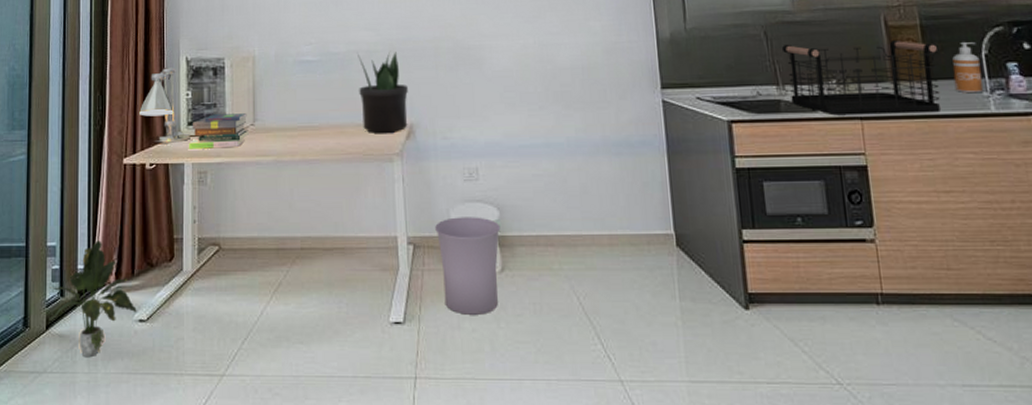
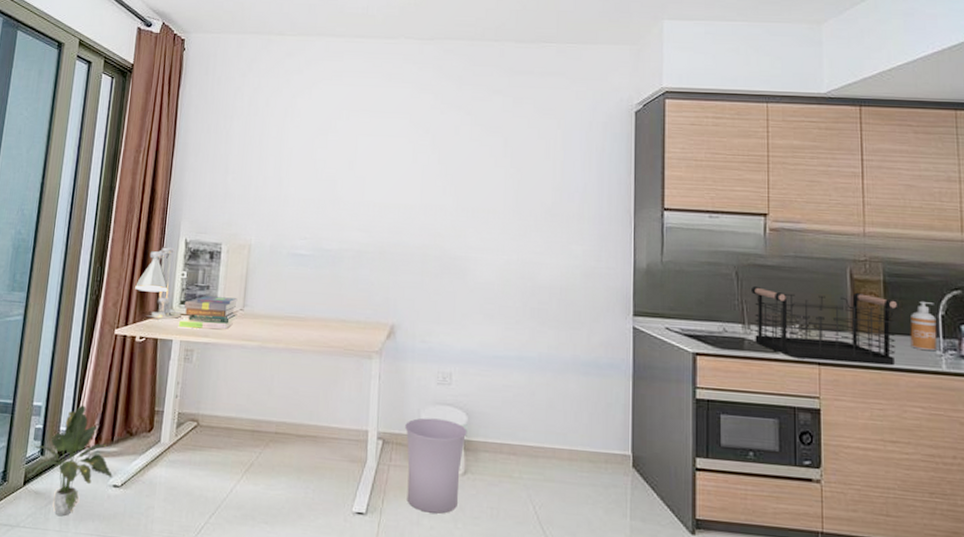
planter: present [358,52,408,133] -> none [346,252,393,331]

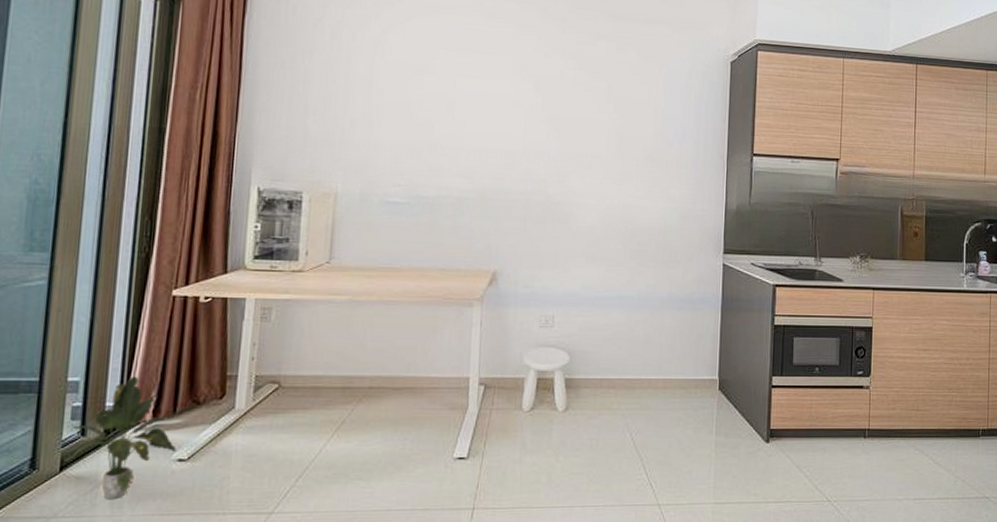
desk lamp: present [135,247,182,320] -> none [196,196,256,277]
books: present [178,296,238,330] -> none [252,249,323,285]
waste bin: present [405,417,467,514] -> none [507,360,569,450]
dish rack: present [752,287,898,366] -> none [823,224,935,287]
soap dispenser: present [909,300,938,352] -> none [942,232,962,274]

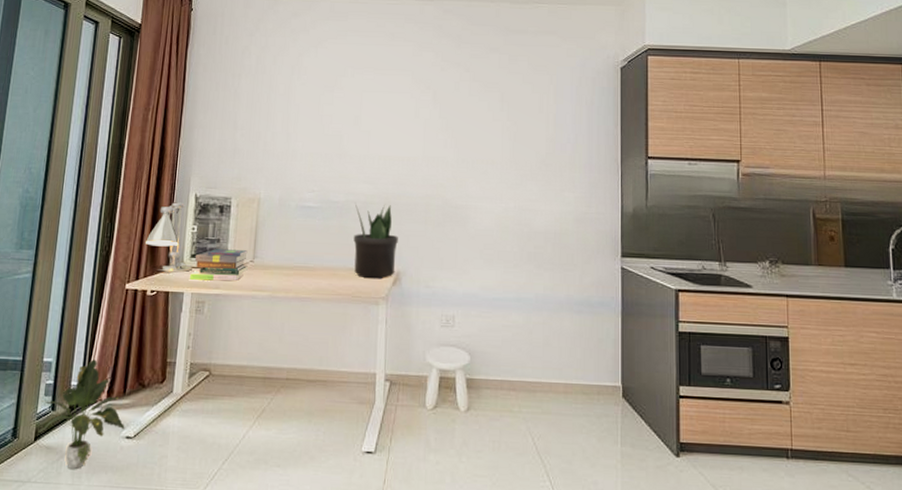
desk lamp: none [196,196,256,277] -> present [145,202,192,273]
books: none [252,249,323,285] -> present [189,249,248,282]
planter: none [445,199,495,279] -> present [353,204,398,278]

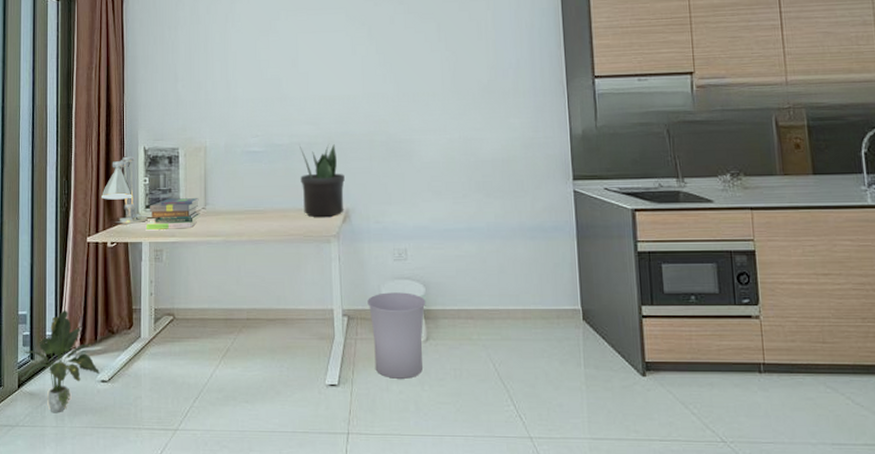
waste bin: none [411,359,470,449] -> present [367,292,426,379]

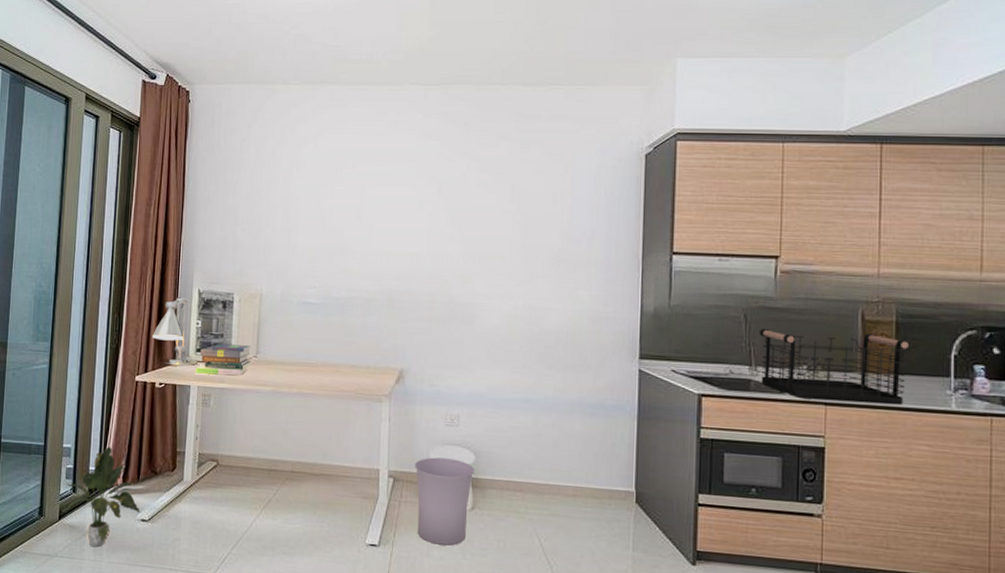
planter: present [300,144,345,217] -> none [356,300,402,376]
dish rack: none [683,138,823,206] -> present [760,329,910,406]

